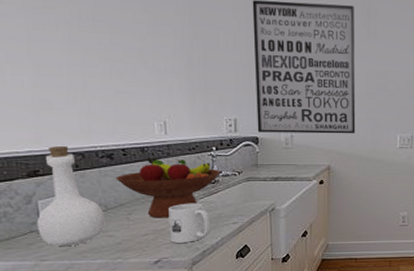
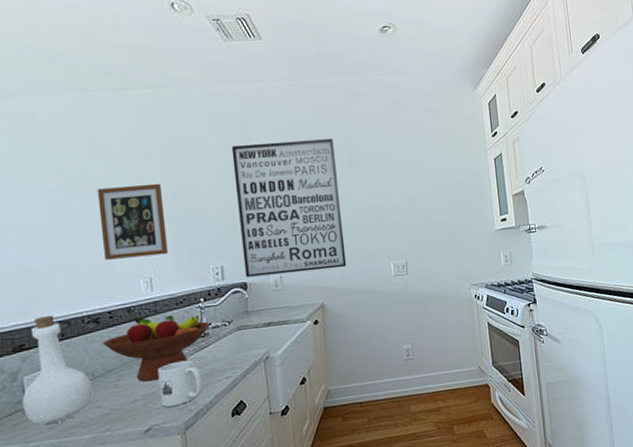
wall art: none [113,26,184,101] -> present [97,183,169,260]

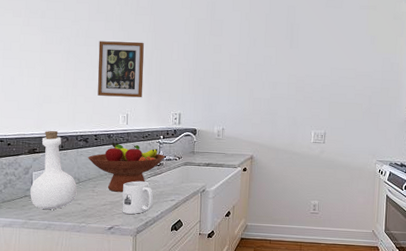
wall art: present [231,138,347,278] -> none [196,19,280,129]

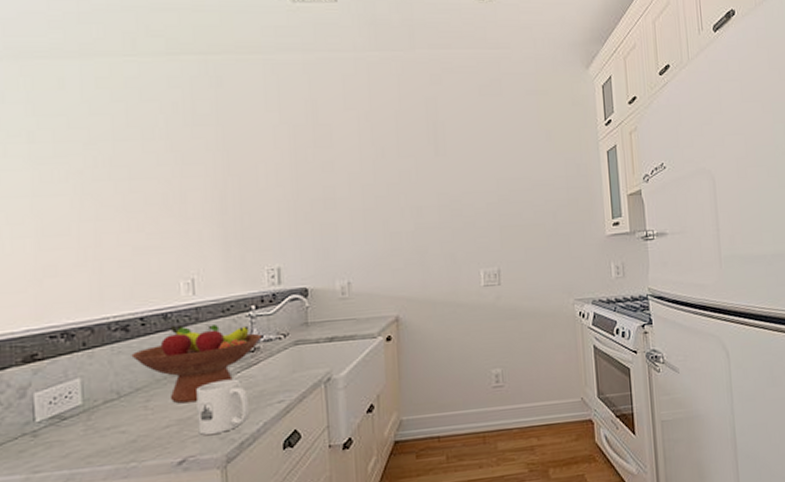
bottle: present [30,130,77,209] -> none [31,319,117,452]
wall art: present [98,41,144,98] -> none [133,166,216,256]

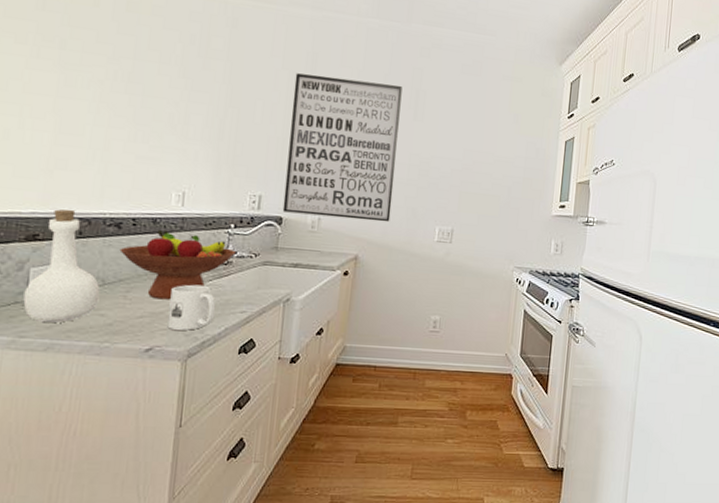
bottle: none [31,319,117,452] -> present [23,209,100,323]
wall art: none [296,120,428,282] -> present [282,73,402,222]

